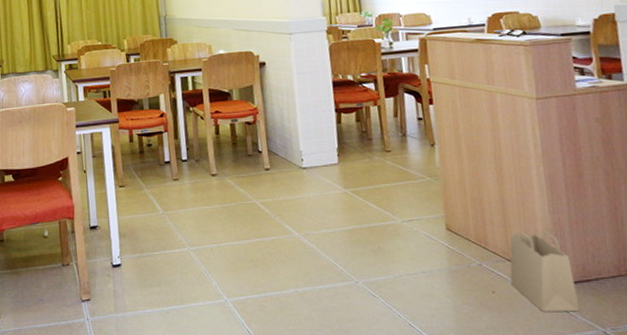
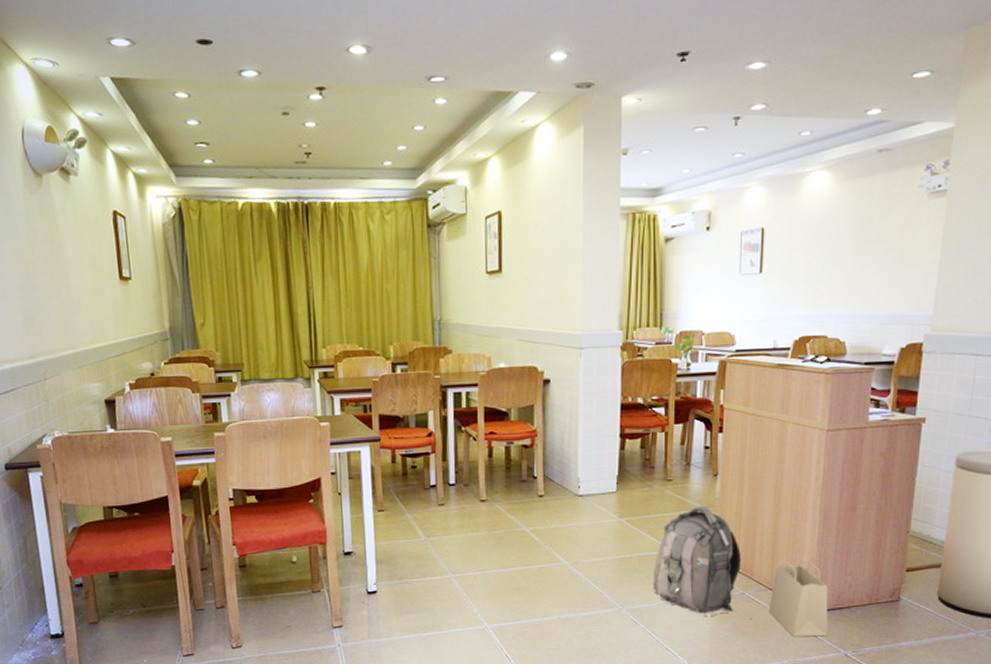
backpack: none [384,175,475,289] -> present [652,505,741,616]

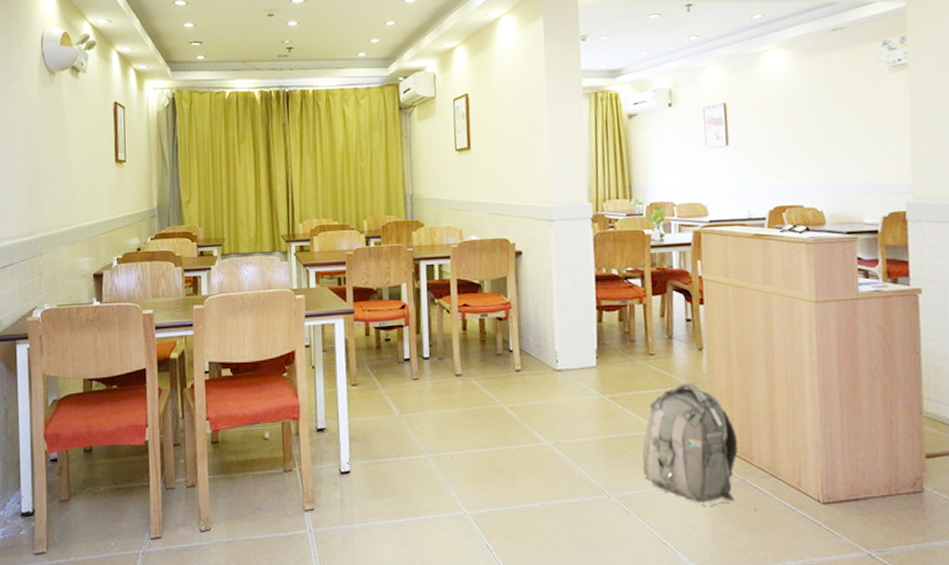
shopping bag: present [769,560,829,637] -> none [774,443,845,533]

